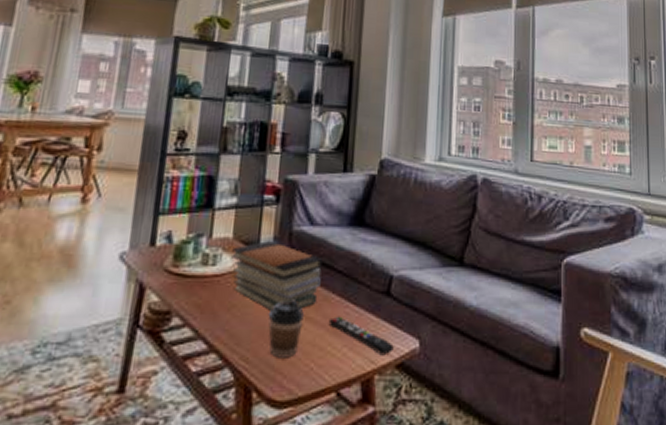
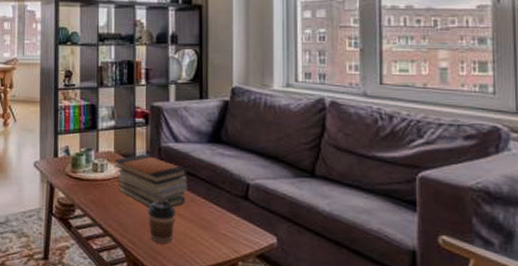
remote control: present [328,316,394,356] -> none [196,214,254,247]

